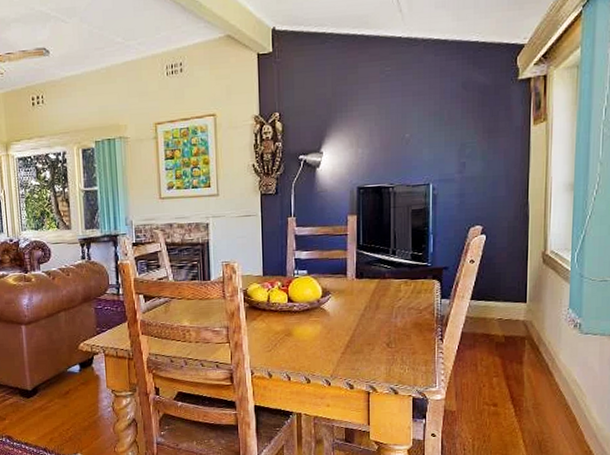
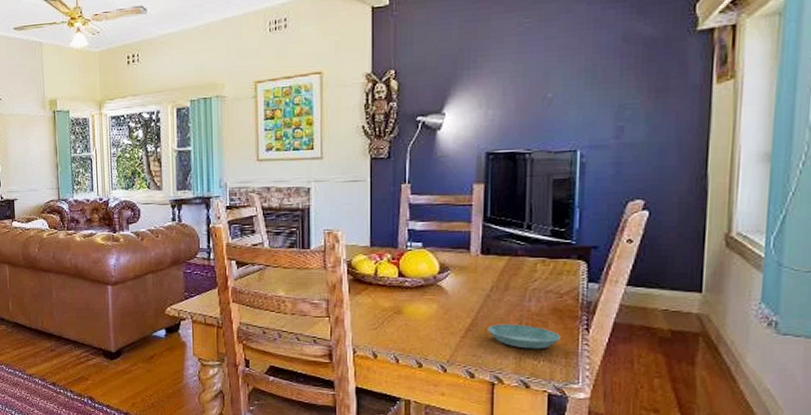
saucer: none [363,339,422,360] -> present [487,324,561,349]

